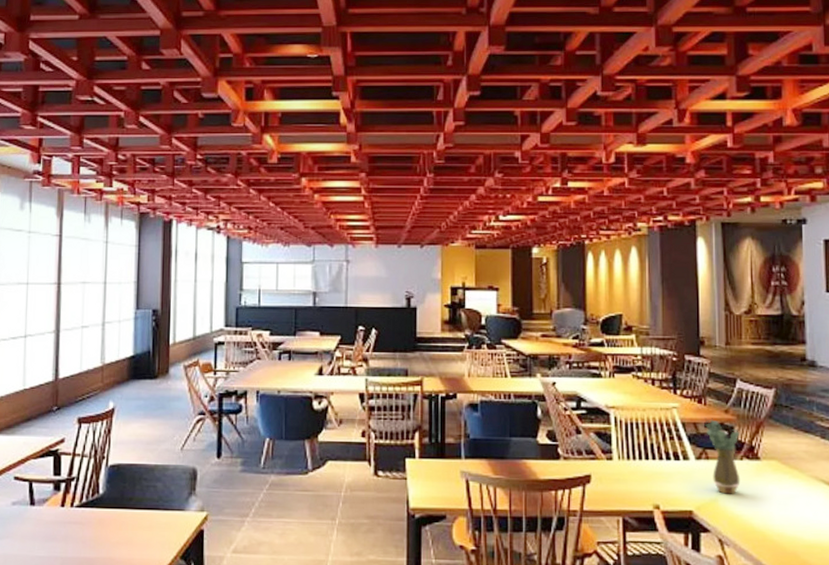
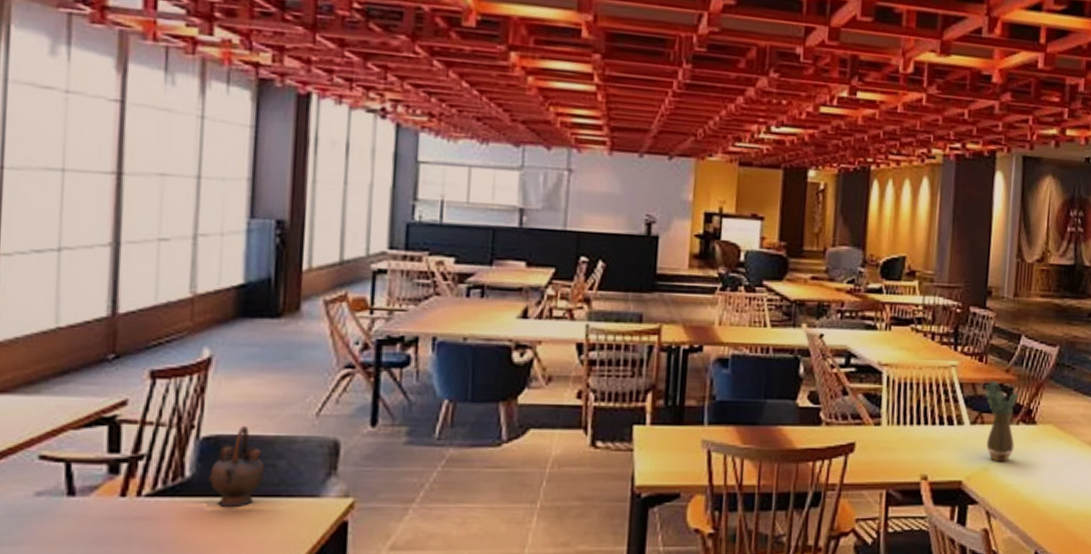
teapot: none [113,458,149,516] -> present [207,426,266,507]

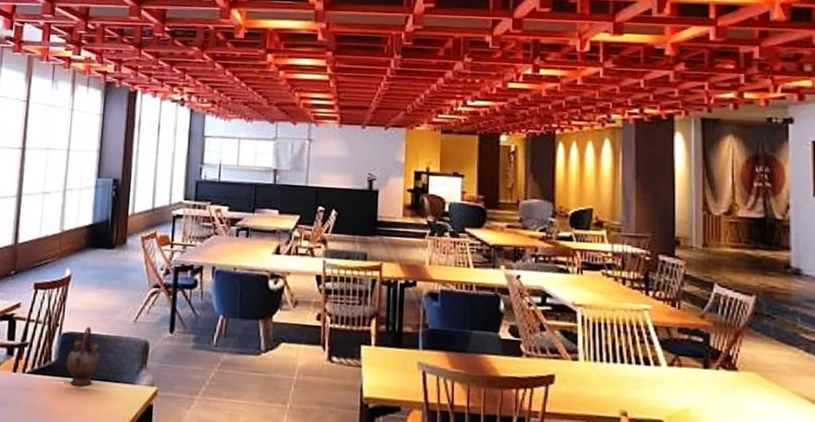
vase: present [983,378,1019,463] -> none [678,322,716,407]

